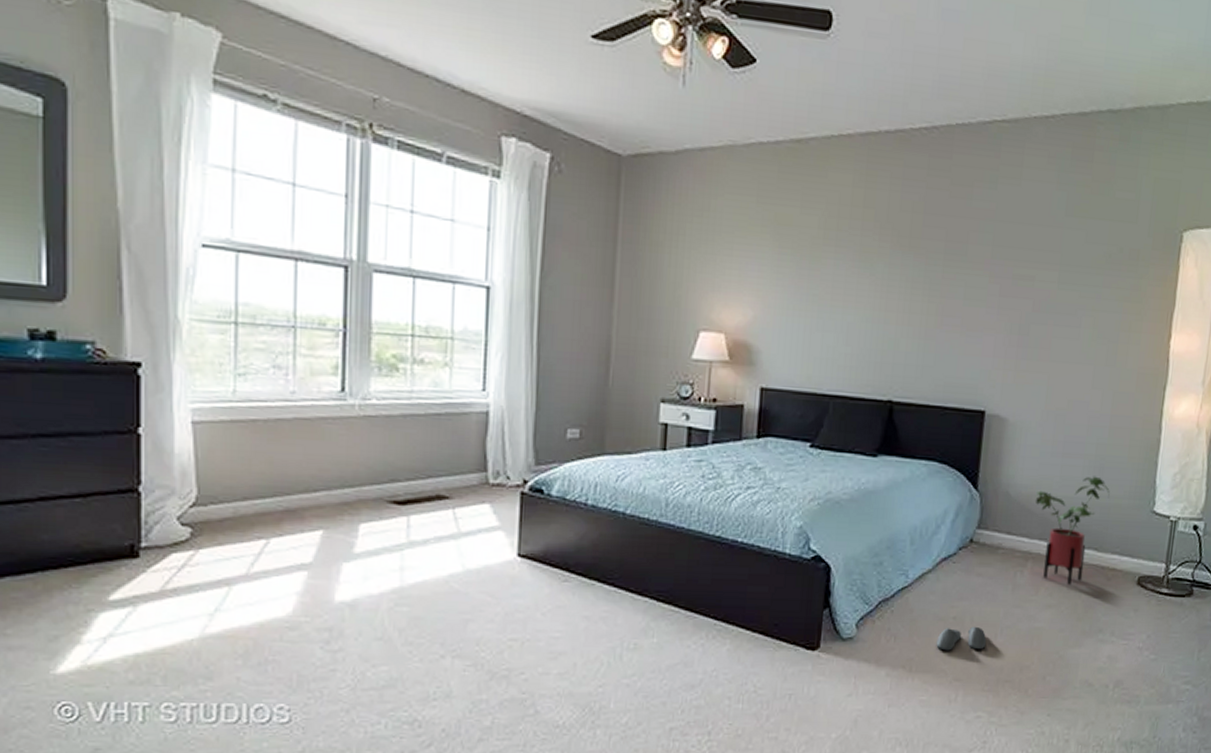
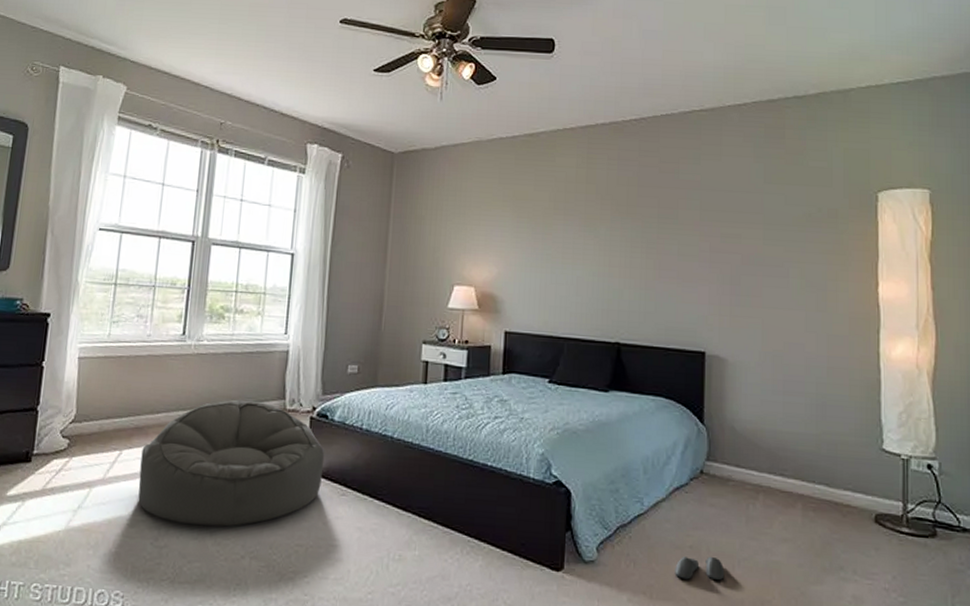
beanbag: none [297,472,541,624] -> present [138,399,325,527]
house plant: present [1036,476,1110,585] -> none [762,413,835,520]

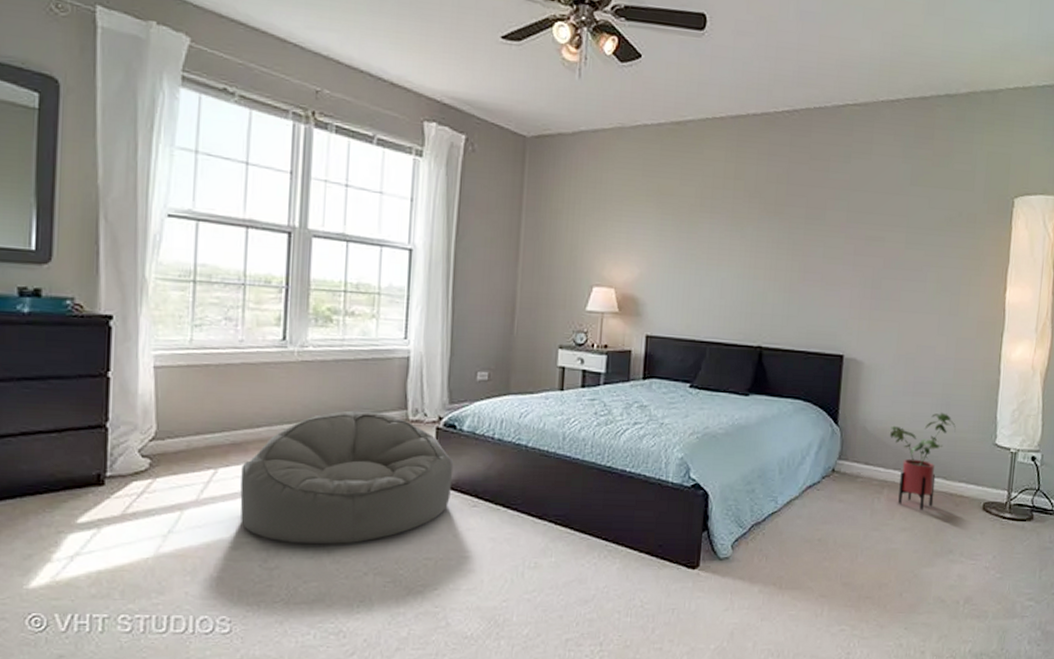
slippers: present [675,556,725,581] -> none [803,547,849,570]
house plant: none [762,413,835,520] -> present [890,412,956,510]

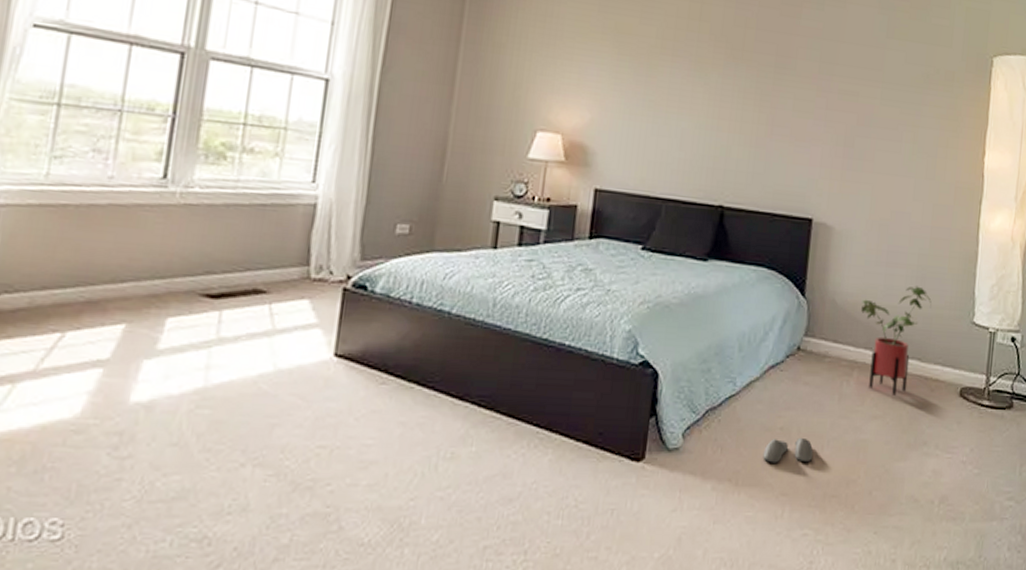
beanbag: present [240,410,454,544] -> none [89,264,362,428]
slippers: none [803,547,849,570] -> present [763,437,814,463]

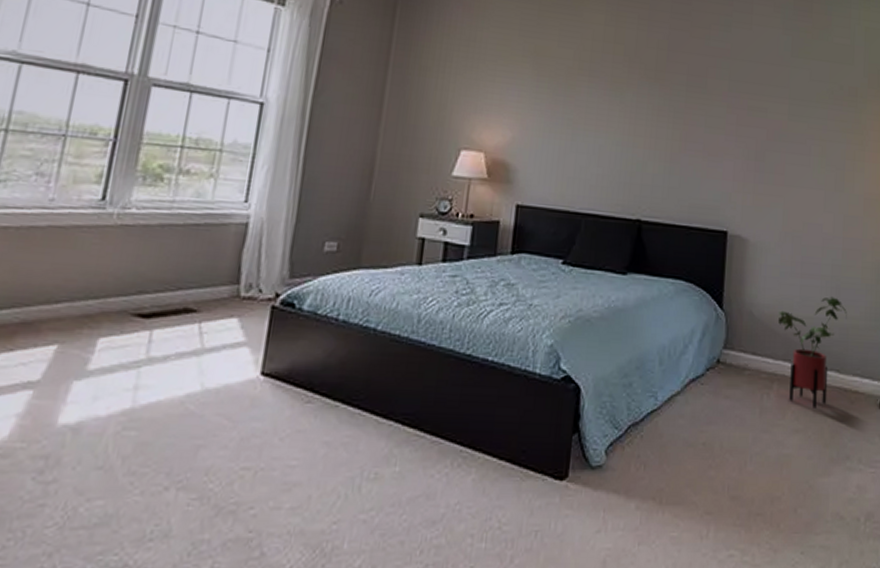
slippers: present [763,437,814,463] -> none [686,452,737,480]

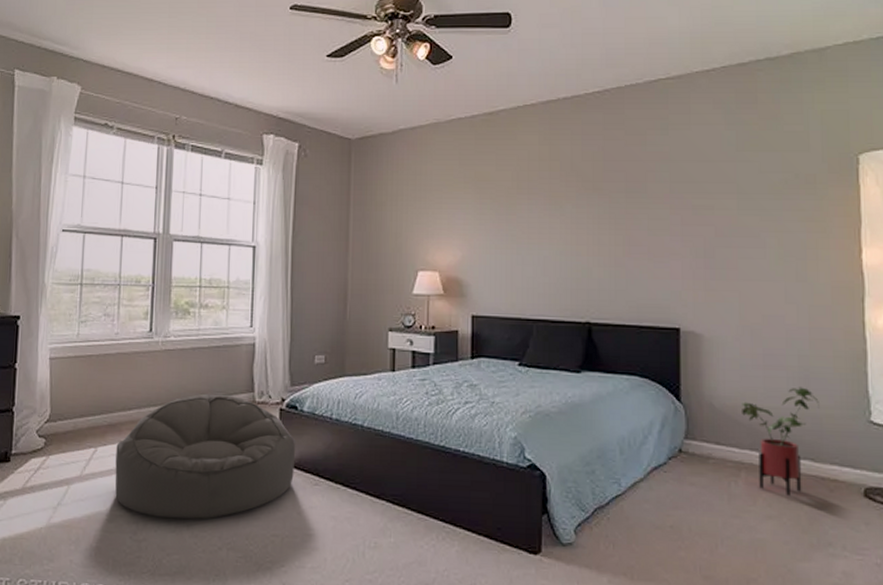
beanbag: none [17,284,289,450] -> present [115,393,296,519]

